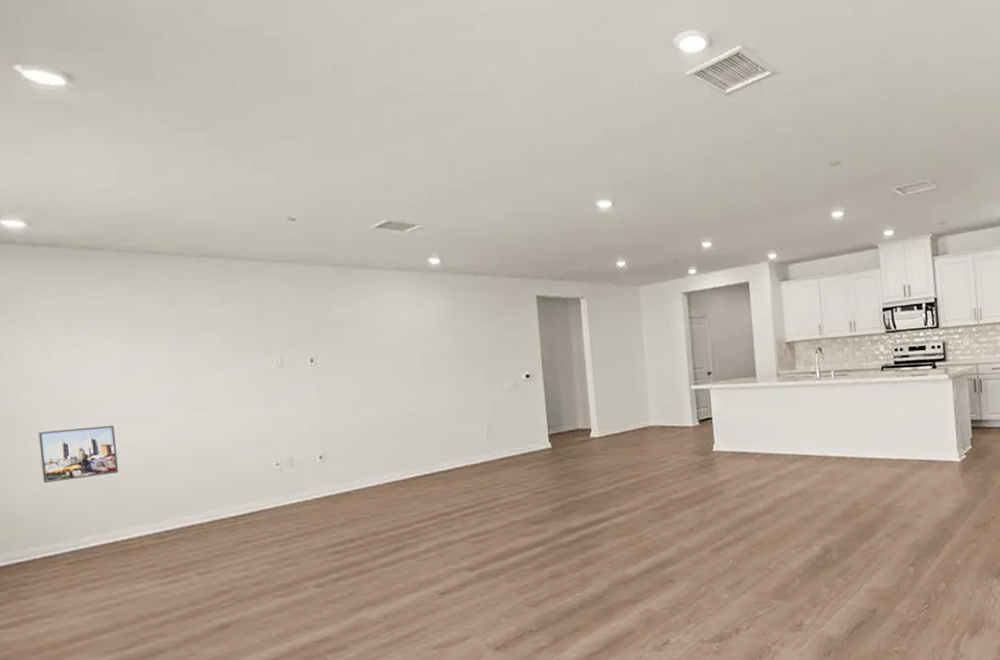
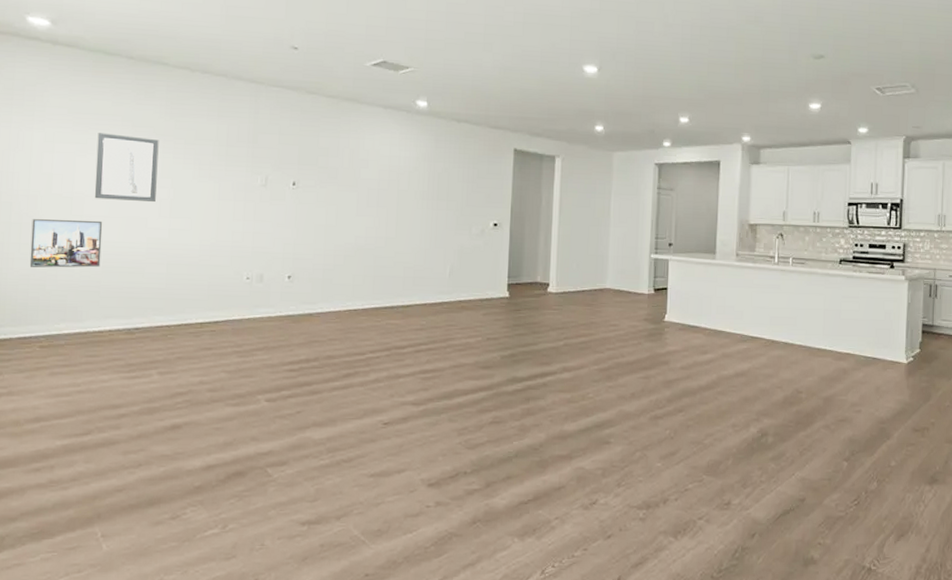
wall art: none [95,332,168,403] -> present [94,133,159,202]

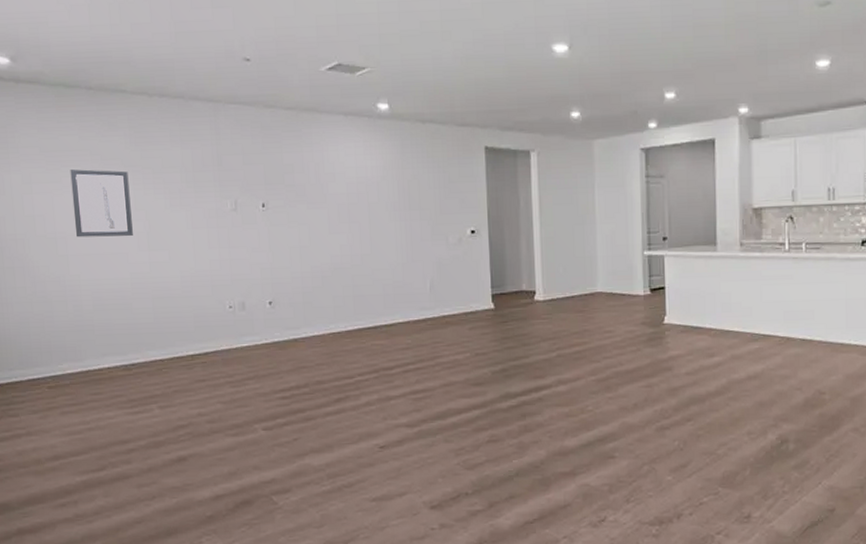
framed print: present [29,219,103,268] -> none [23,259,91,310]

